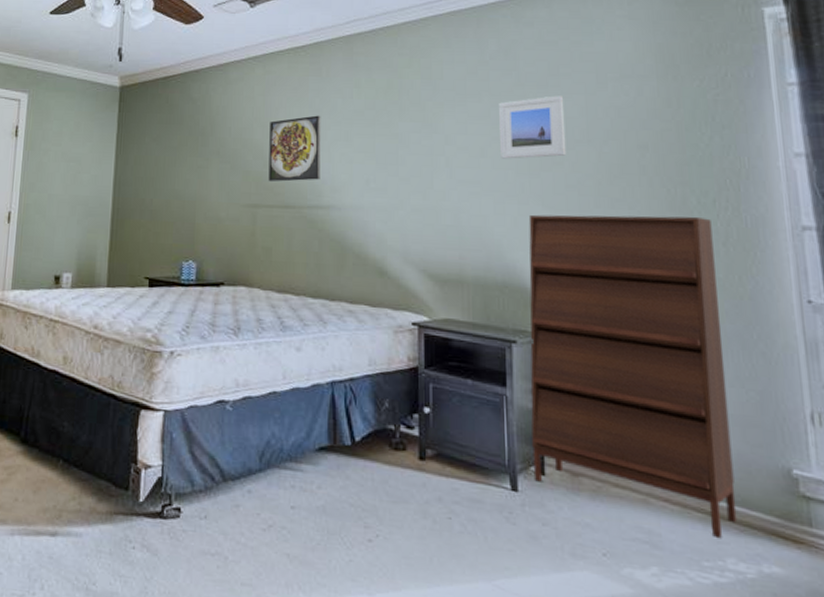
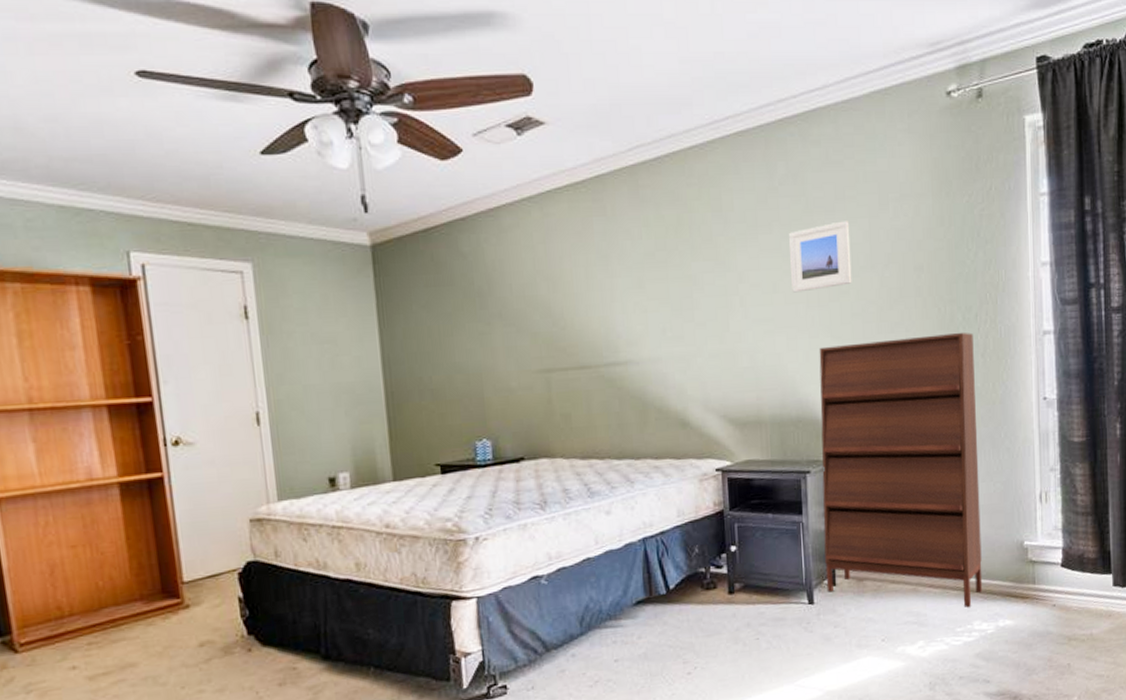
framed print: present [268,115,321,182] -> none [554,261,615,341]

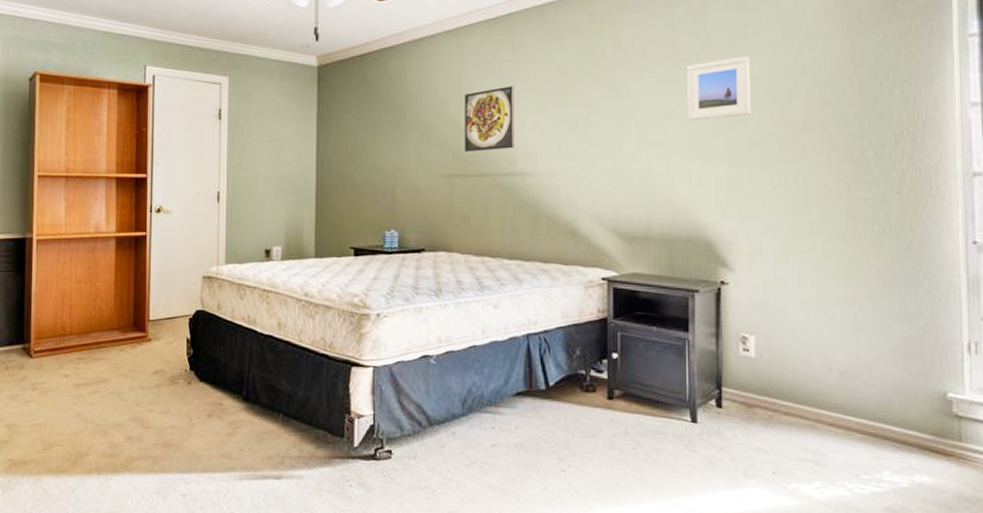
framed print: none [554,261,615,341] -> present [465,86,514,152]
shoe cabinet: present [819,332,983,607] -> none [711,167,895,454]

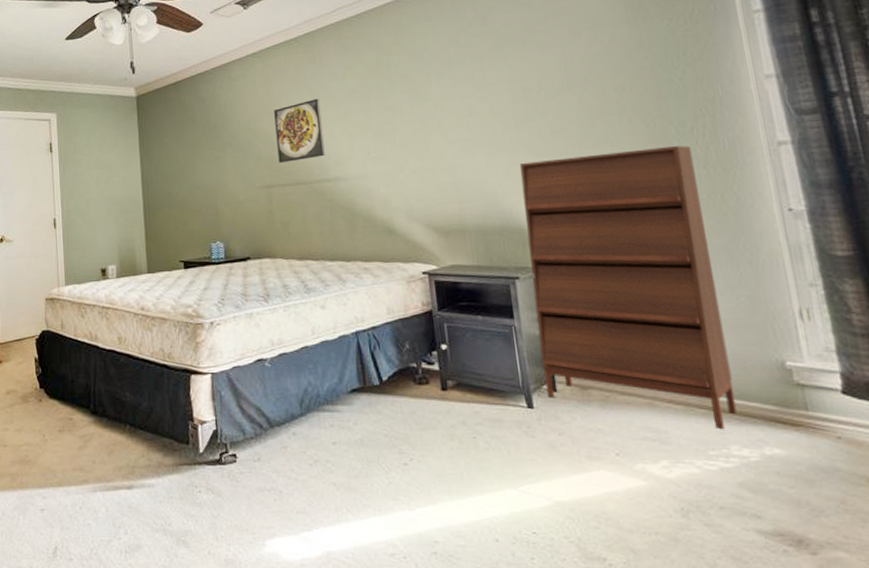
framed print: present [687,56,751,121] -> none [481,51,549,116]
shoe cabinet: none [711,167,895,454] -> present [519,145,738,429]

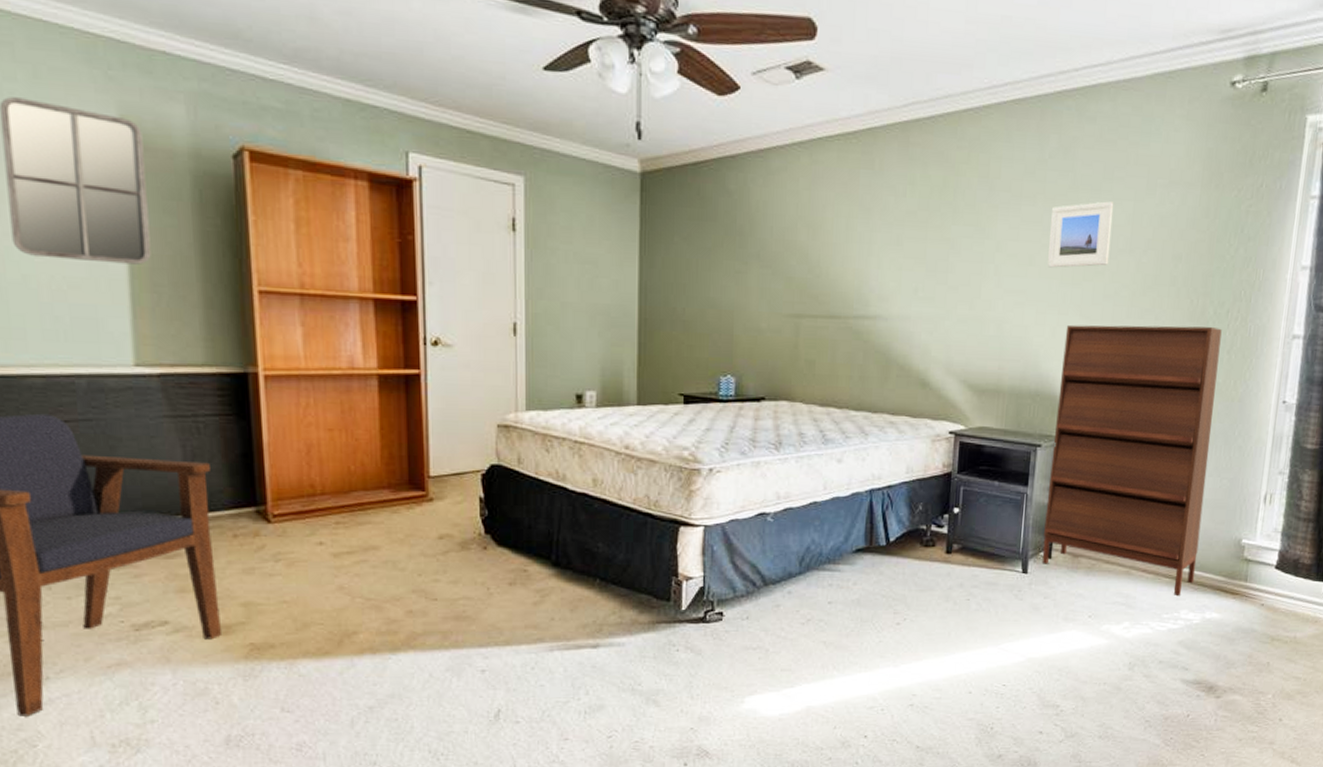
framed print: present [274,98,325,163] -> none [813,215,871,290]
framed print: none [481,51,549,116] -> present [1048,201,1114,268]

